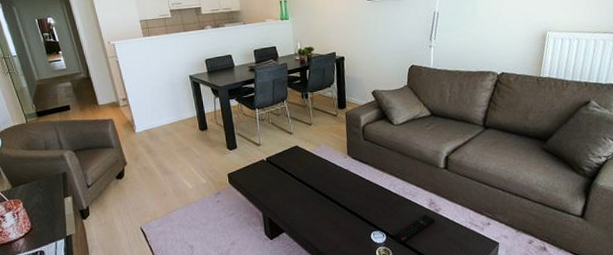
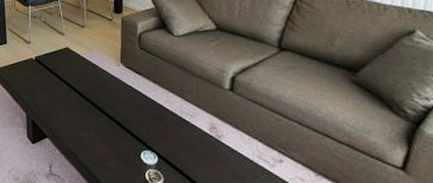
remote control: present [393,214,435,244] -> none [166,139,216,169]

